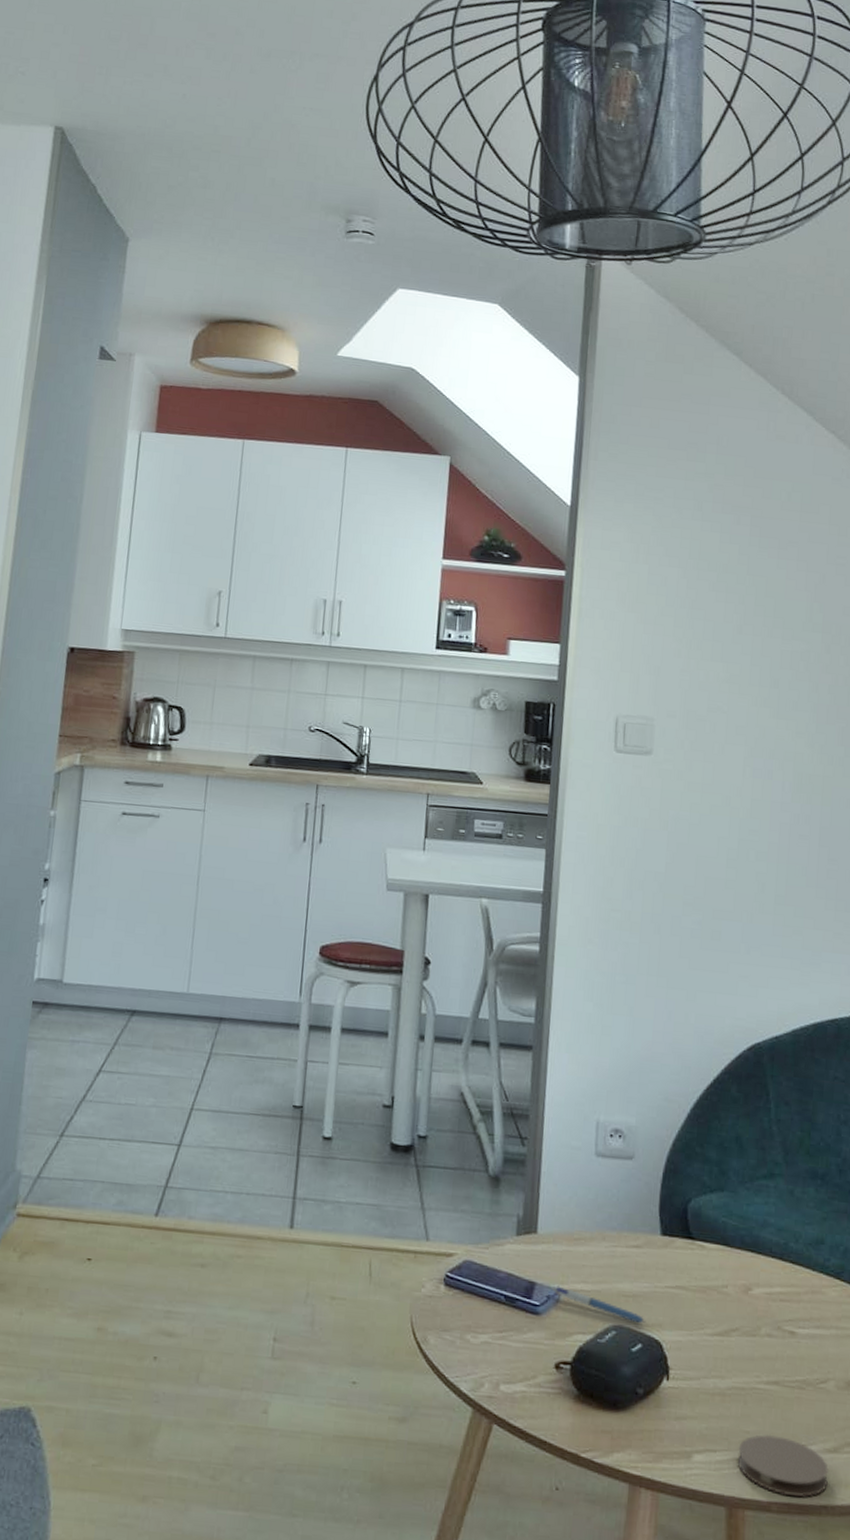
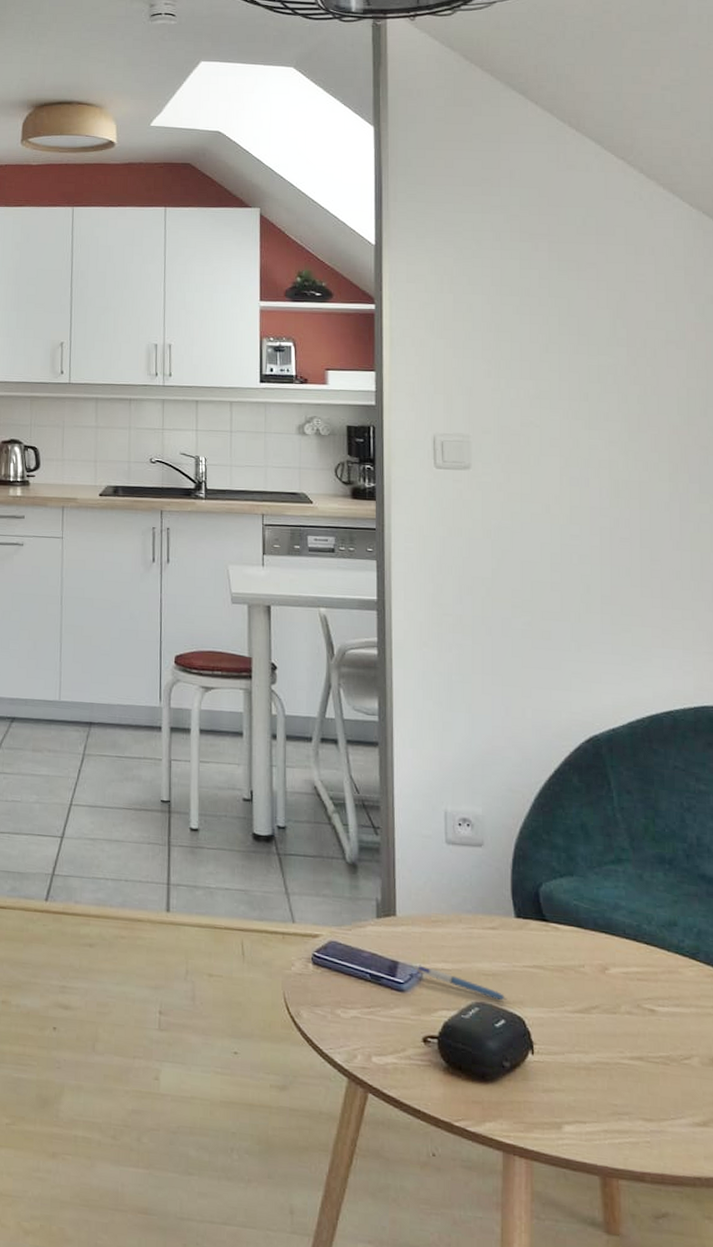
coaster: present [738,1434,829,1497] -> none [607,1107,700,1169]

